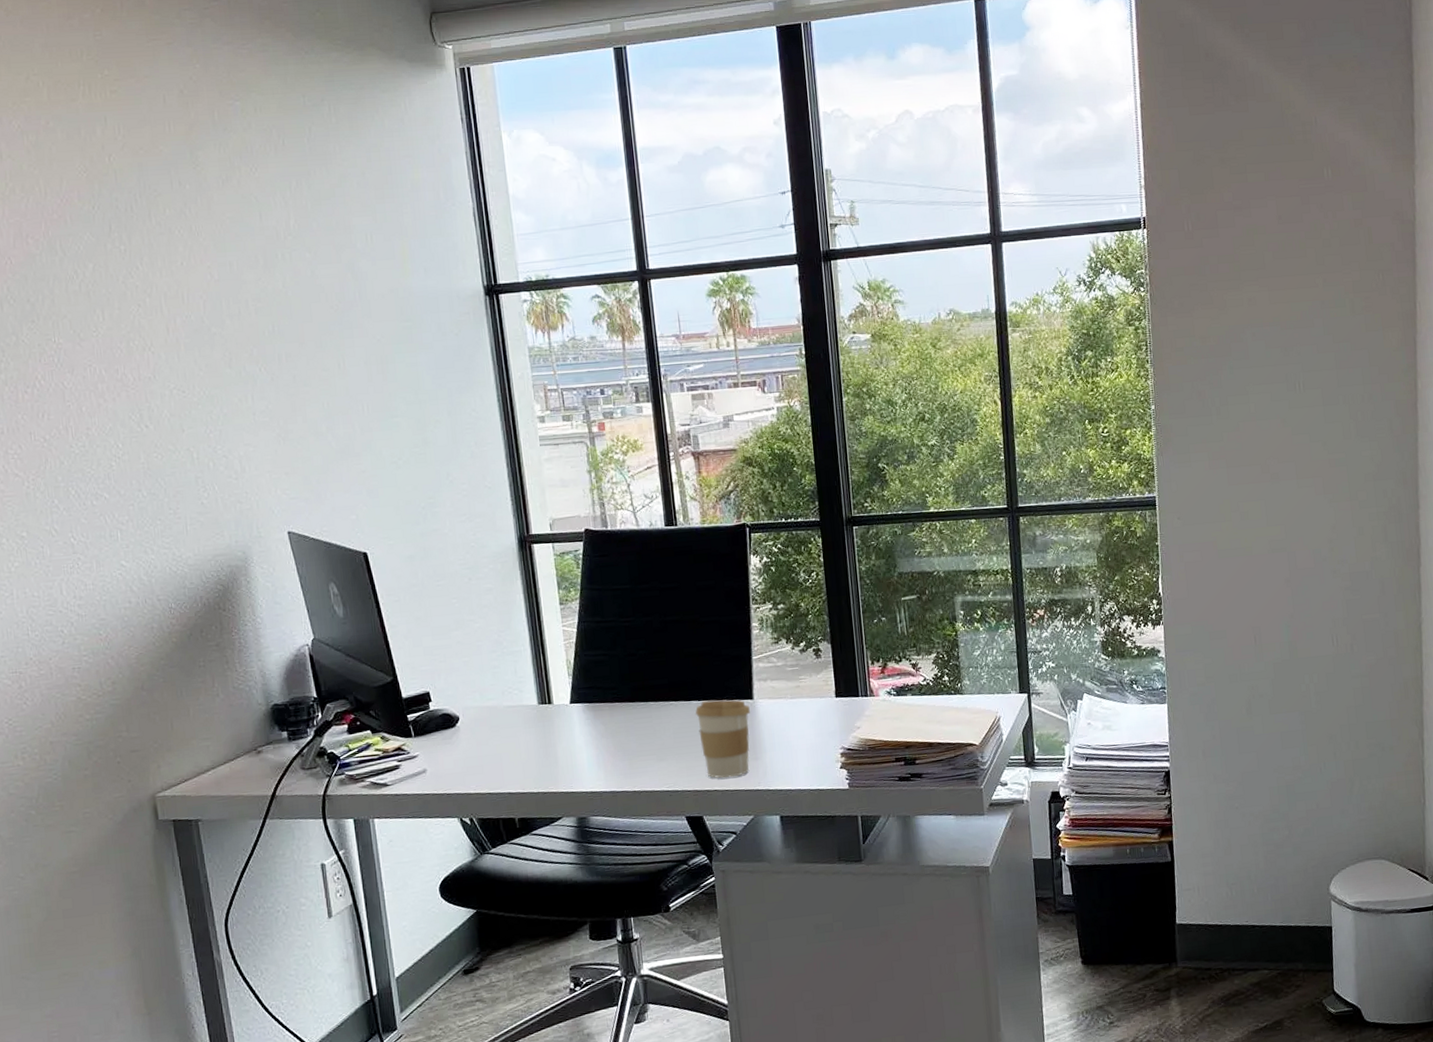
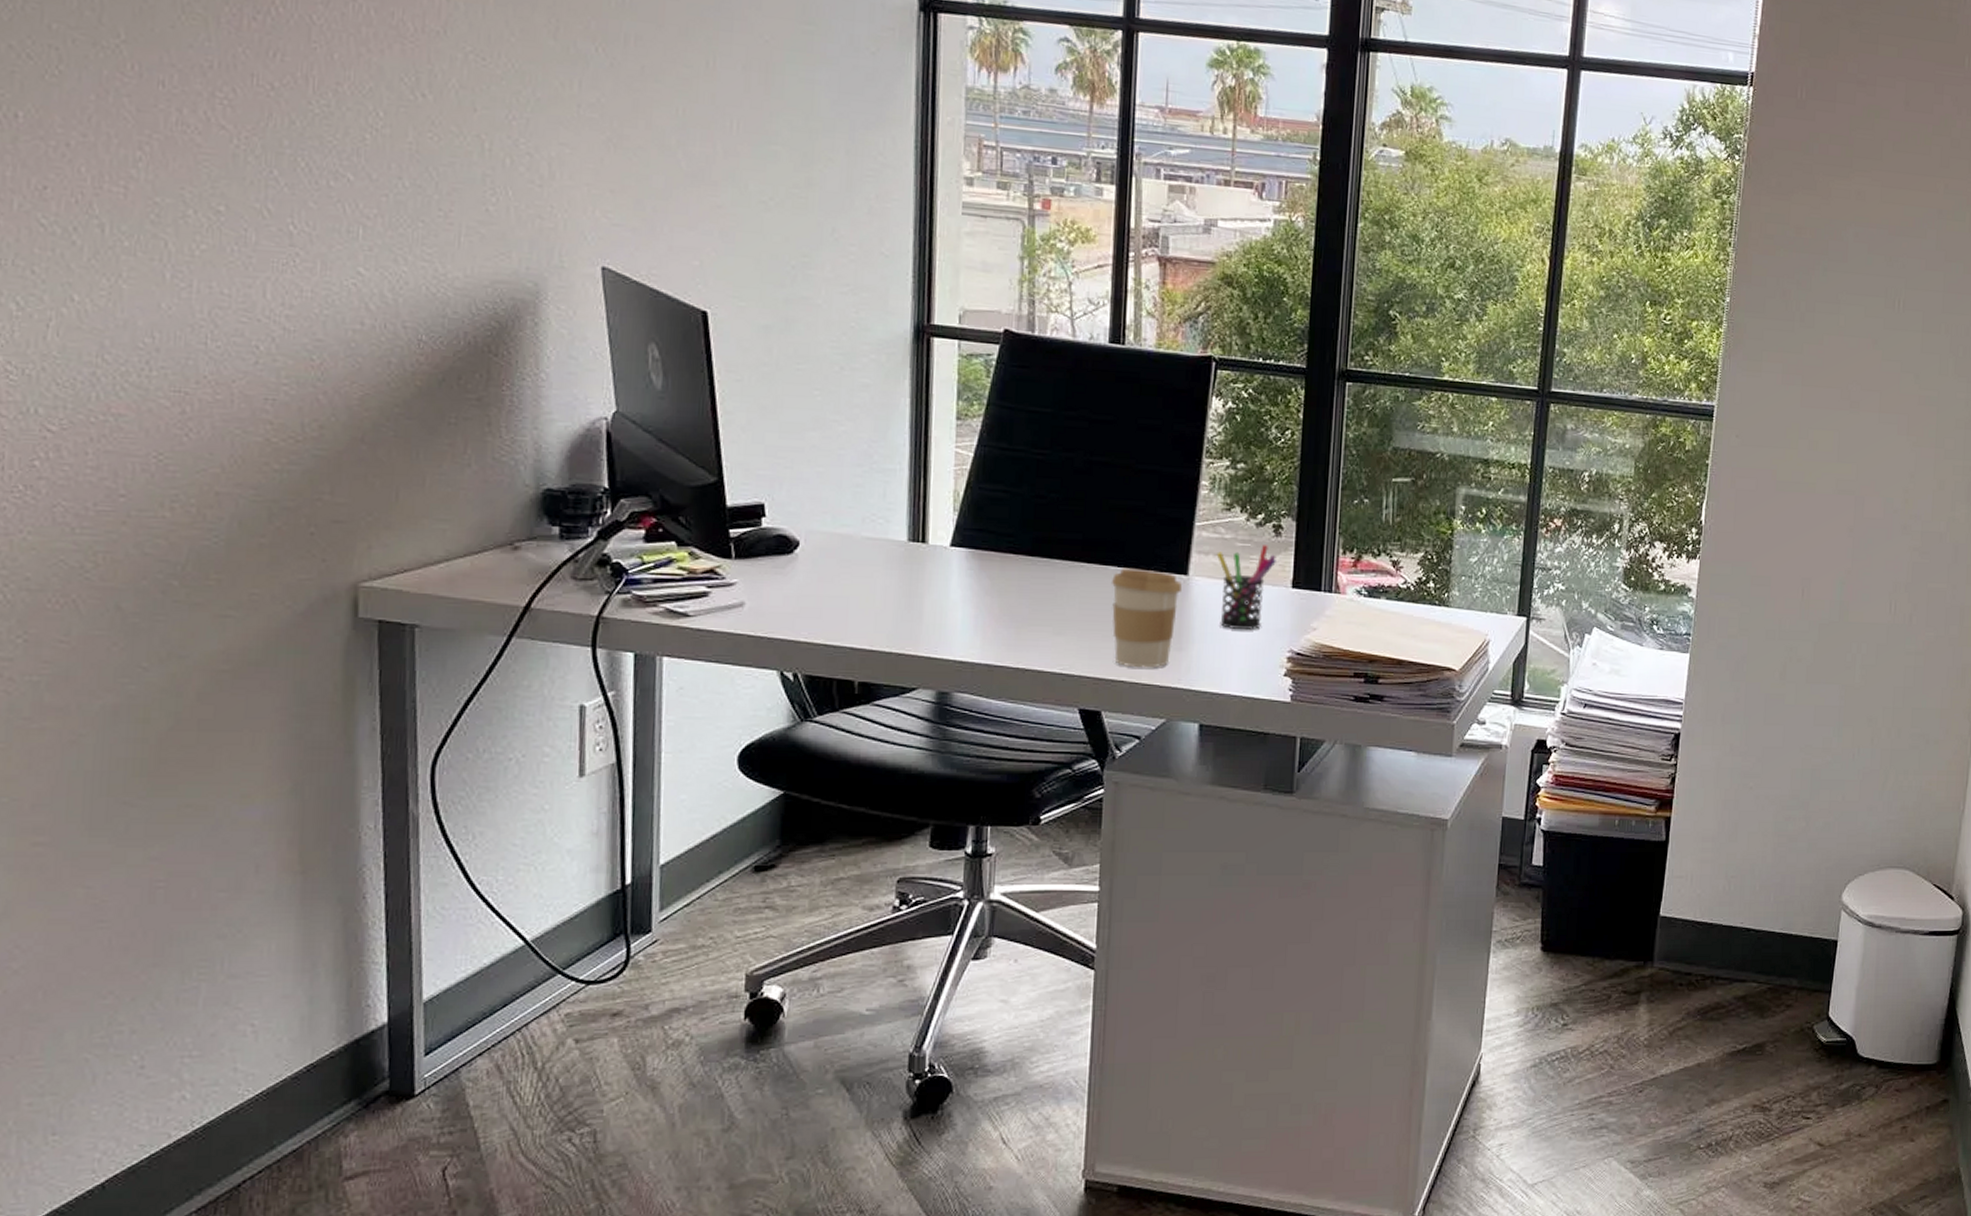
pen holder: none [772,666,820,737] -> present [1216,545,1276,629]

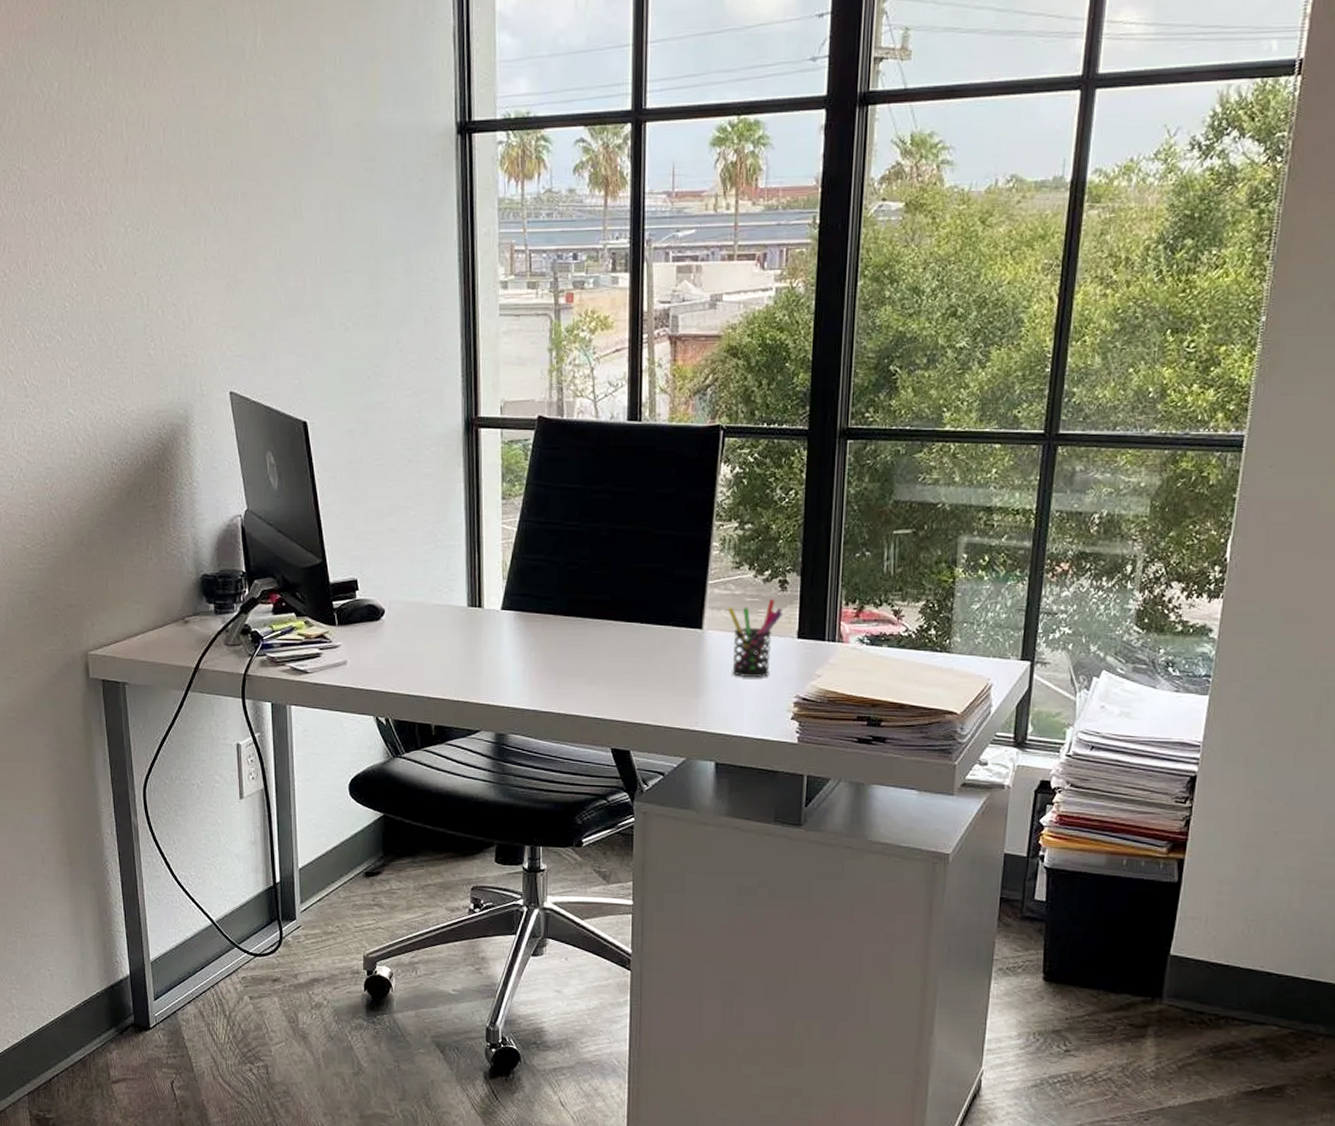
coffee cup: present [1112,568,1182,668] -> none [636,624,697,713]

